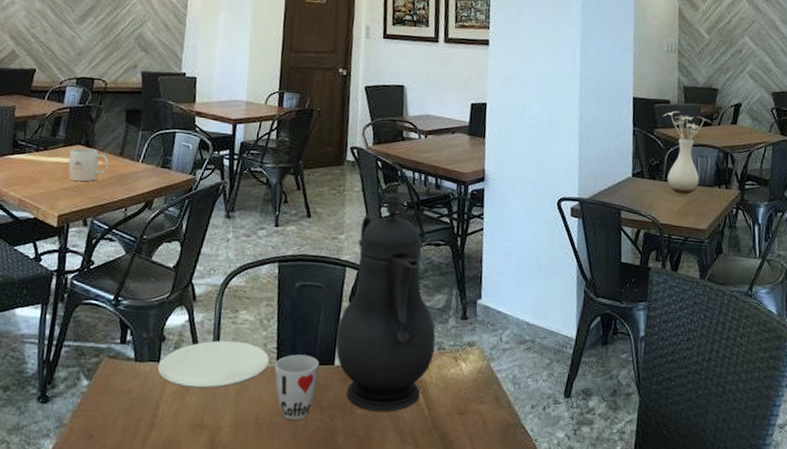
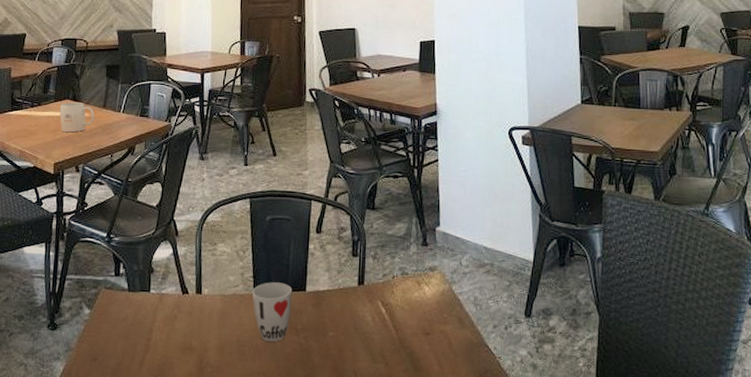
plate: present [157,340,270,389] -> none [148,271,248,315]
coffeepot: present [336,193,436,412] -> none [306,130,399,334]
vase: present [663,110,712,195] -> none [609,37,659,118]

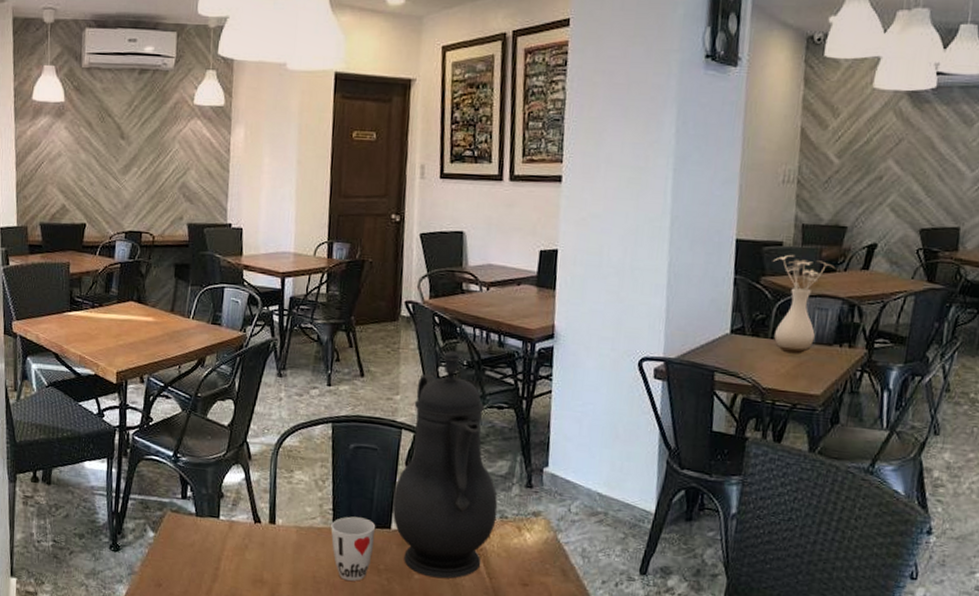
mug: present [59,102,95,133] -> none [122,304,162,339]
coffeepot: none [306,130,399,334] -> present [392,351,498,579]
vase: none [609,37,659,118] -> present [773,254,836,355]

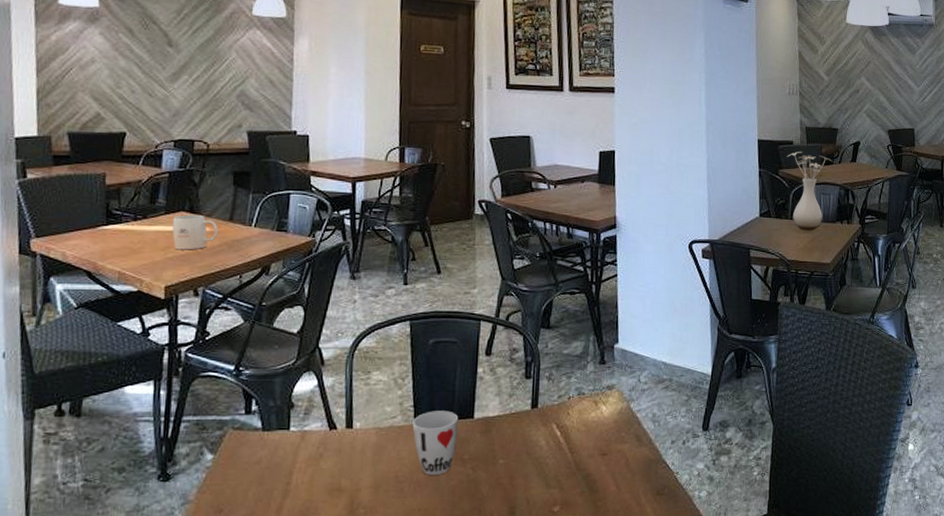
mug: none [122,304,162,339] -> present [172,215,219,250]
coffeepot: present [392,351,498,579] -> none [474,244,575,460]

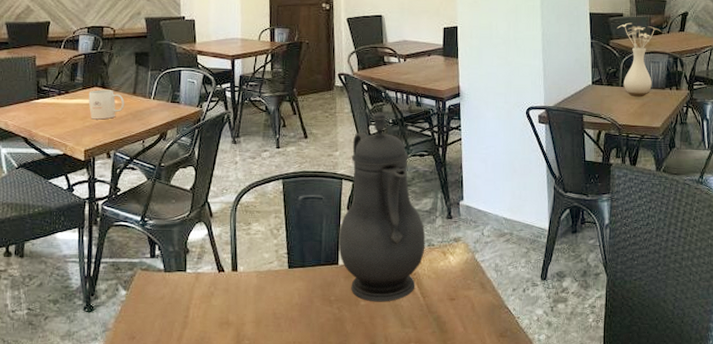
cup: present [412,410,459,475] -> none [287,258,326,313]
coffeepot: none [474,244,575,460] -> present [338,112,426,302]

